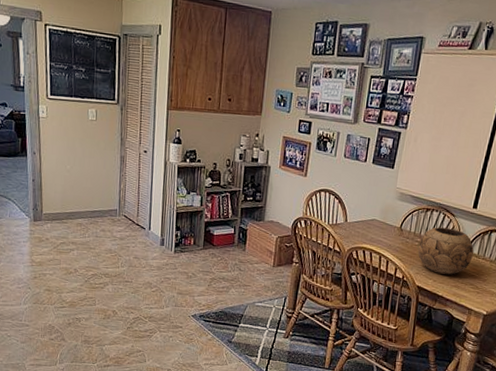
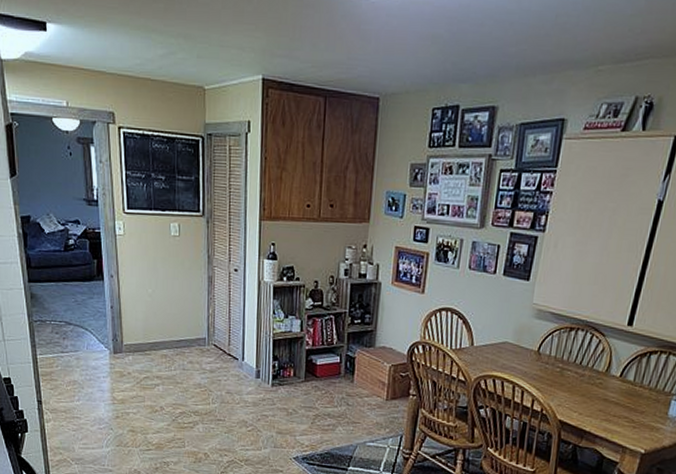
decorative bowl: present [417,227,474,275] -> none [559,349,629,407]

